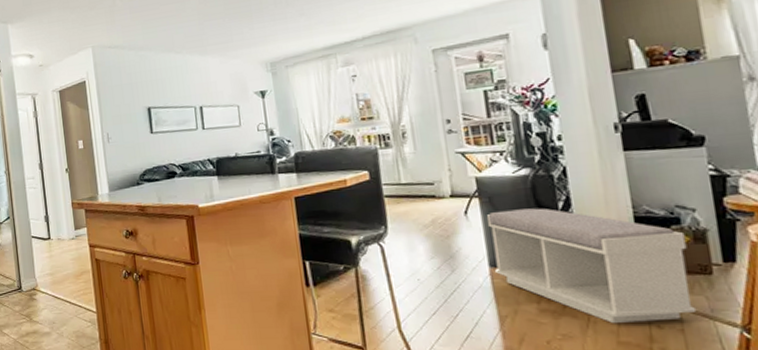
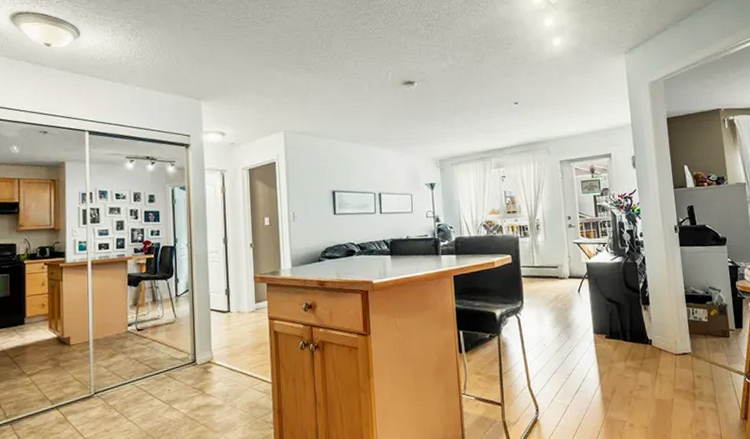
bench: present [486,208,697,324] -> none [593,287,721,376]

